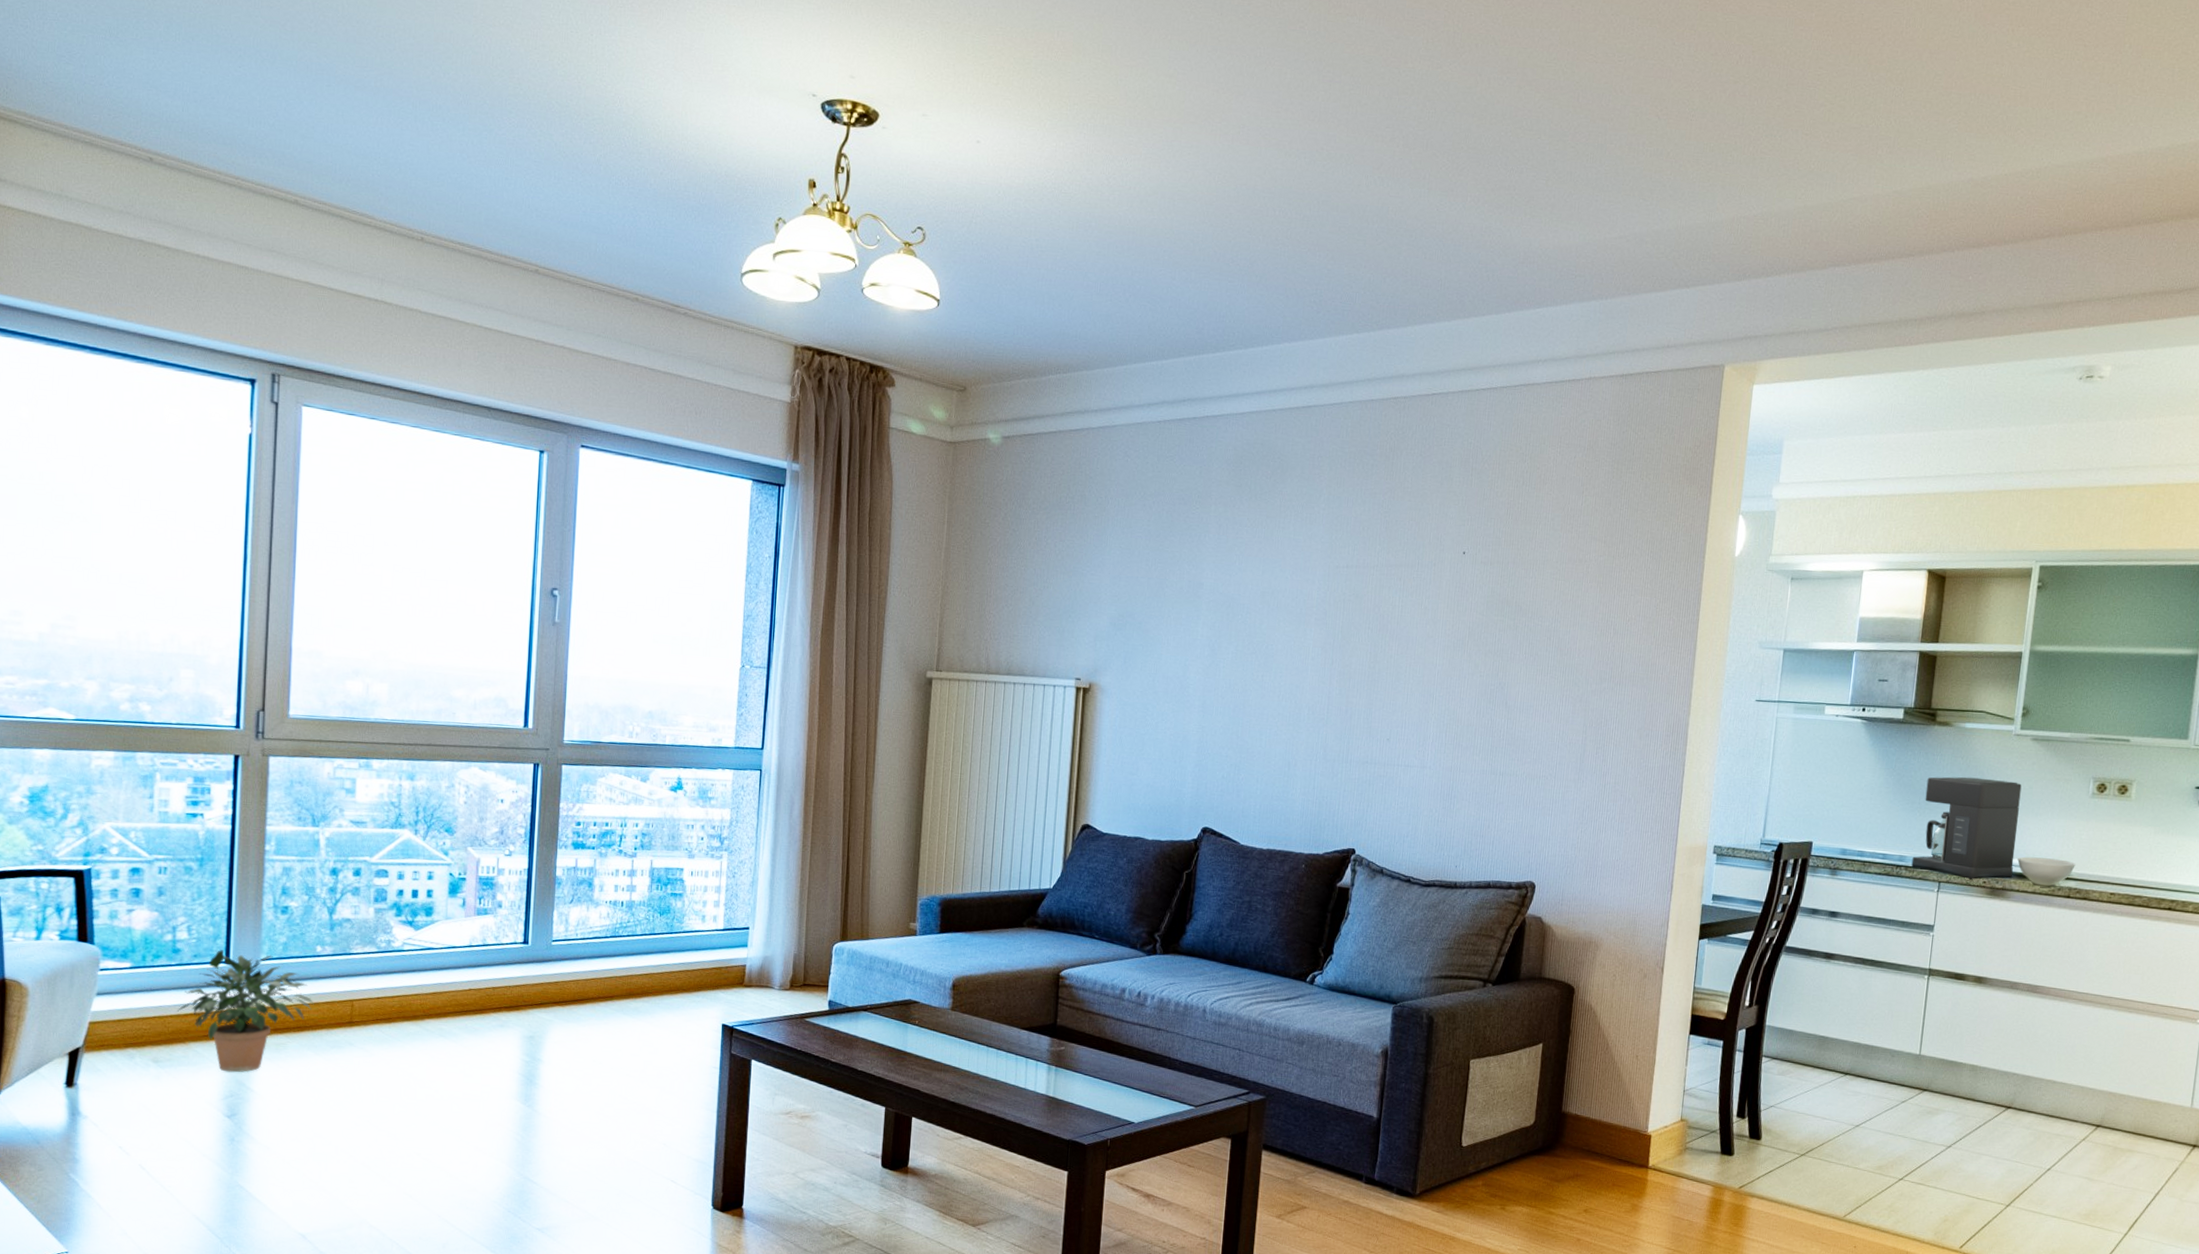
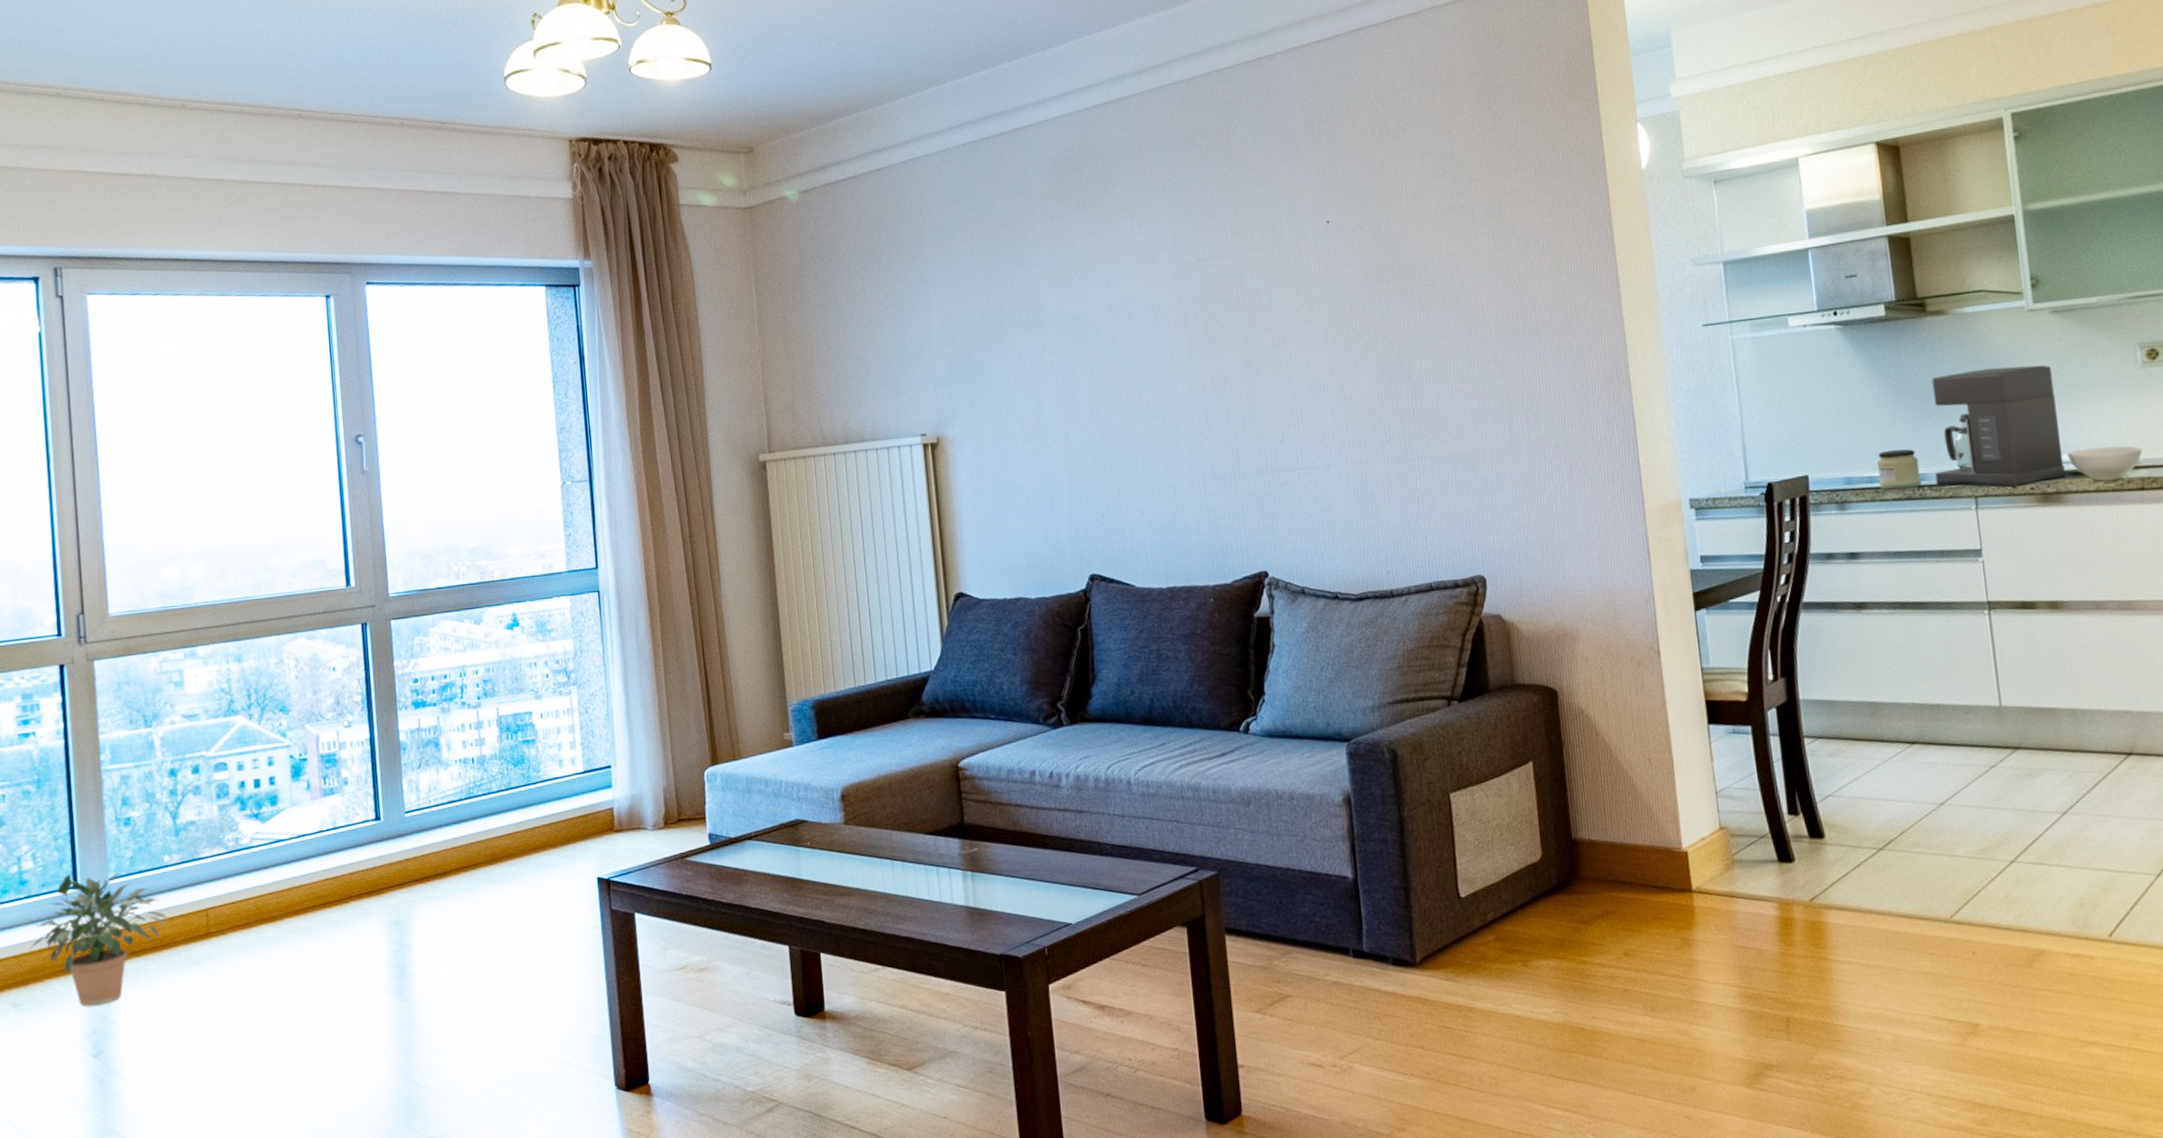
jar: none [1867,832,1902,867] -> present [1877,449,1921,491]

